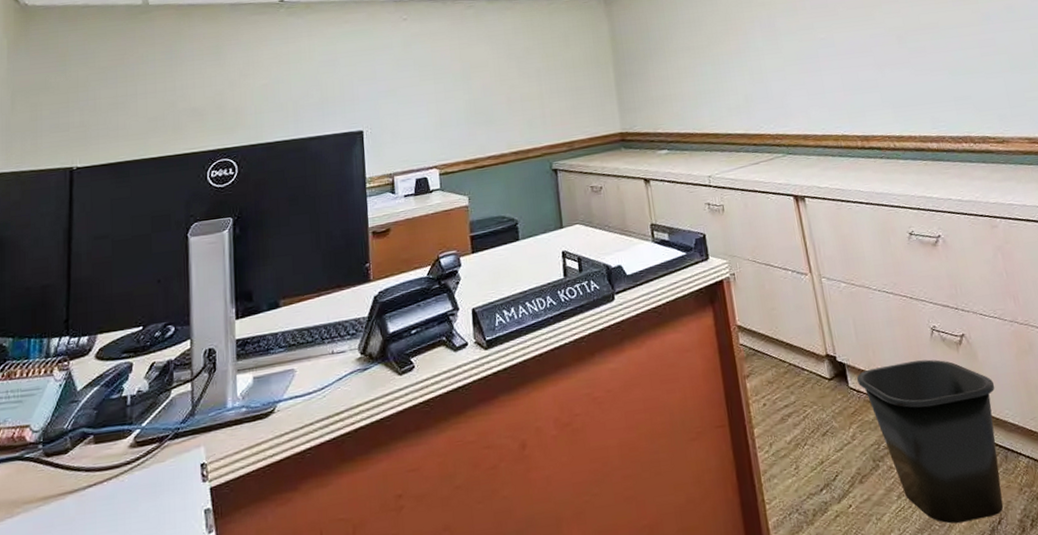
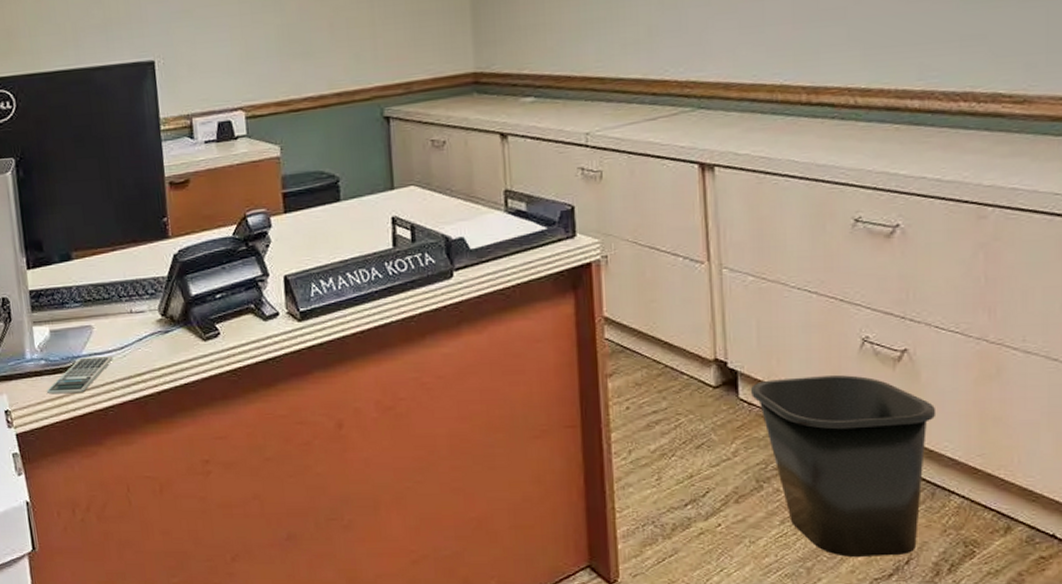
calculator: none [245,398,313,443] -> present [46,356,113,395]

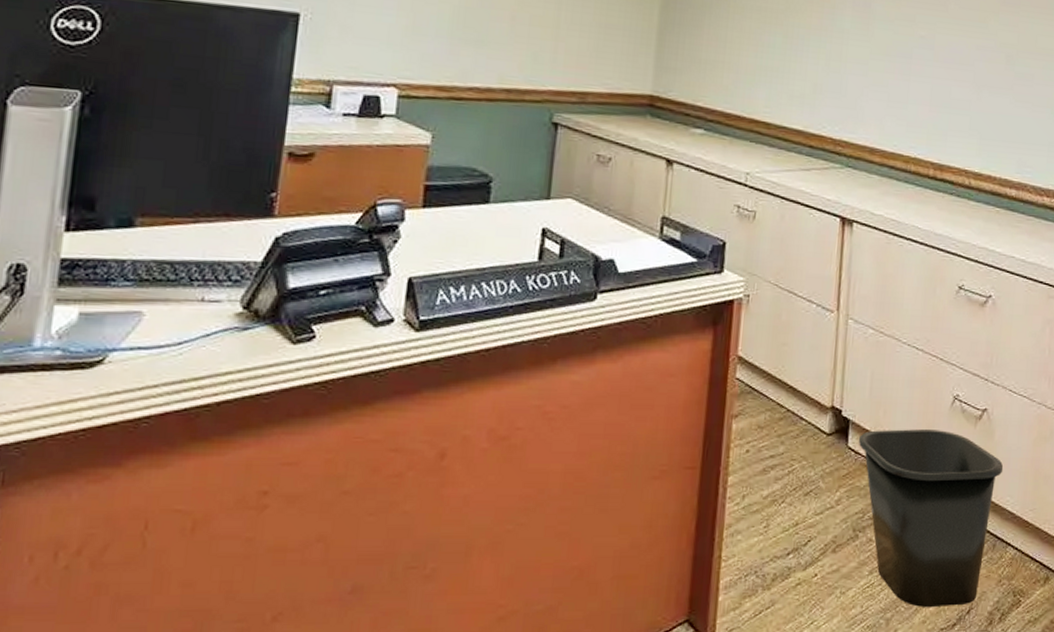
calculator: present [46,356,113,395] -> none [53,351,164,397]

